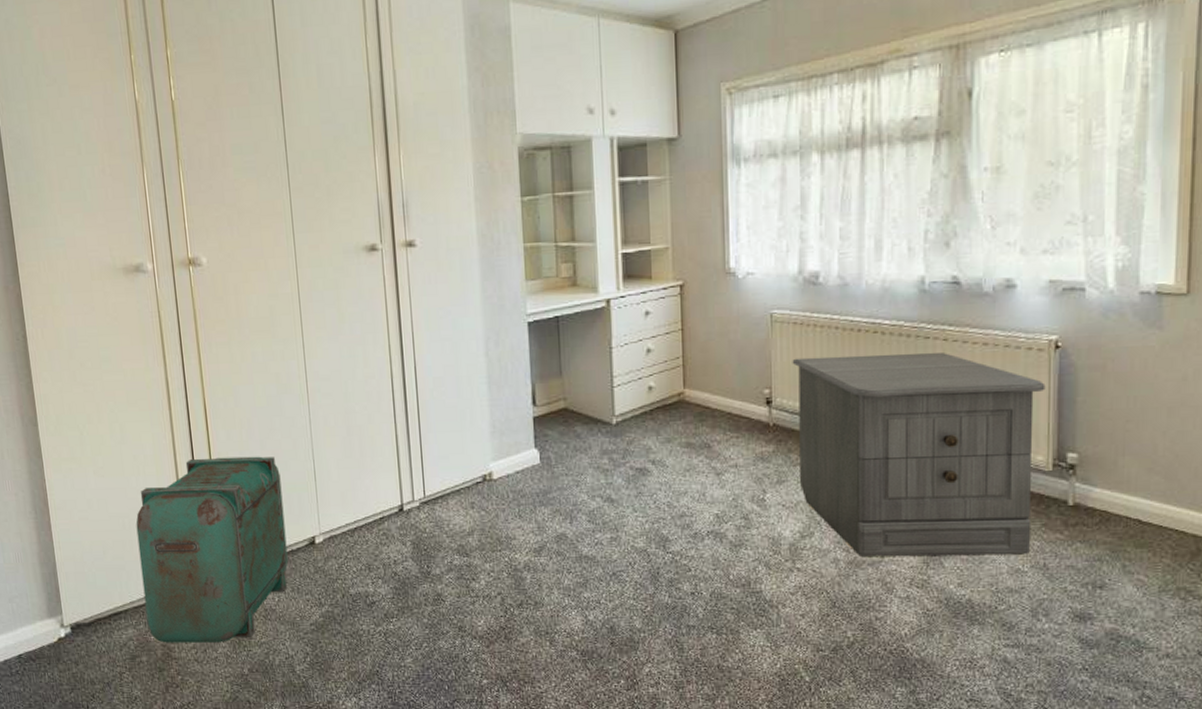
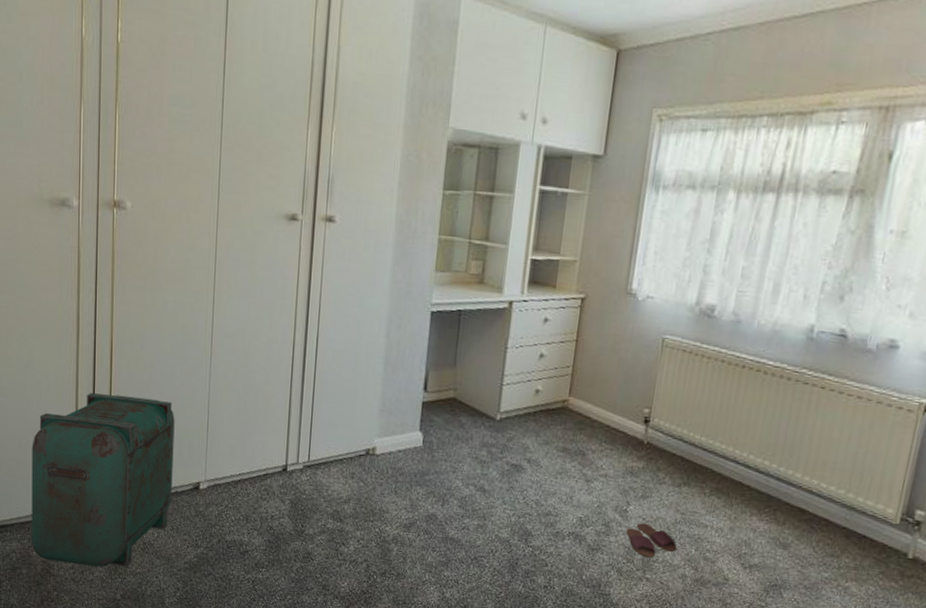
slippers: none [767,510,824,545] -> present [626,523,677,557]
nightstand: present [792,353,1046,556] -> none [662,383,909,596]

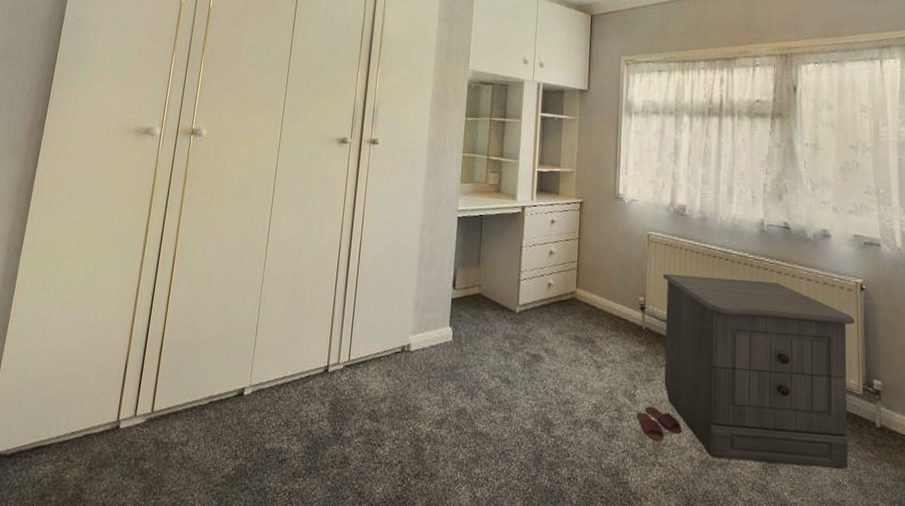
suitcase: present [31,392,175,567] -> none [66,301,227,488]
nightstand: none [662,383,909,596] -> present [662,273,855,468]

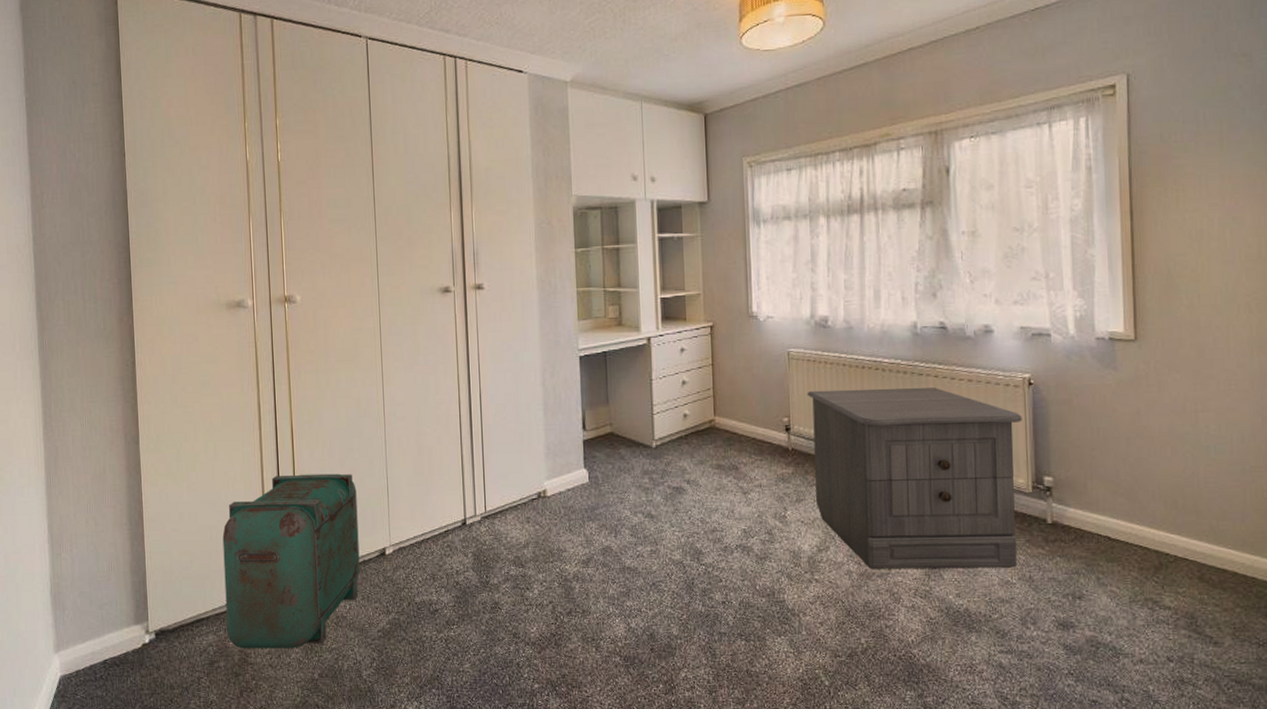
suitcase: none [66,301,227,488] -> present [222,473,360,649]
slippers: present [636,406,682,441] -> none [788,526,838,558]

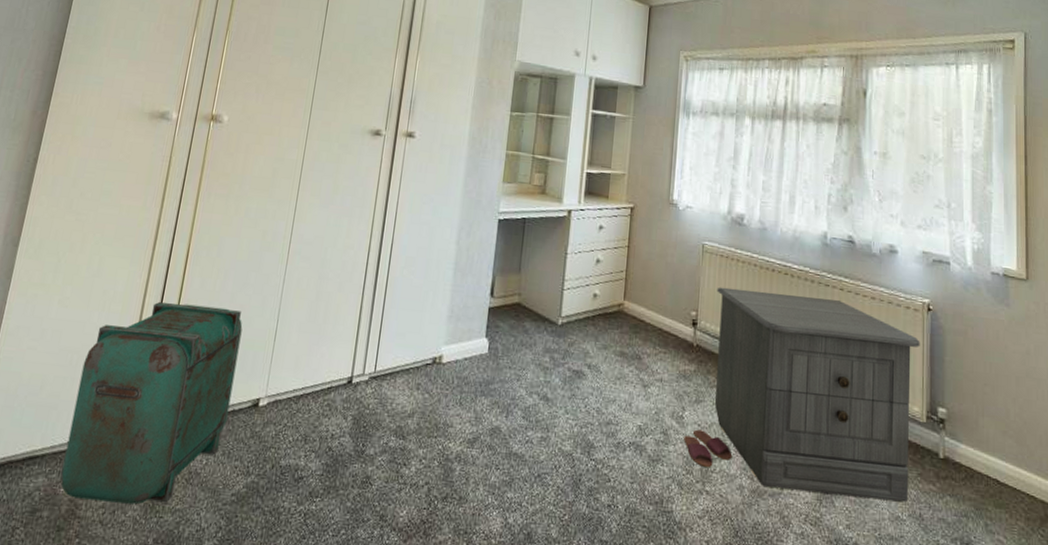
slippers: none [788,526,838,558] -> present [684,429,733,467]

